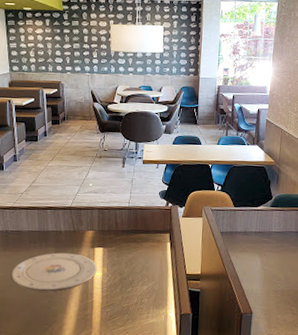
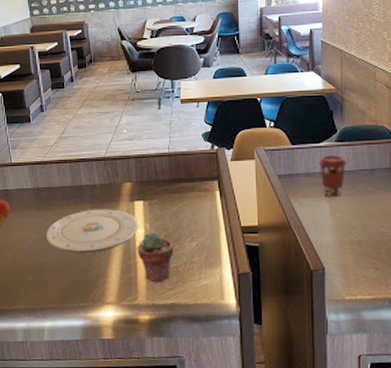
potted succulent: none [94,275,128,320] -> present [137,232,175,283]
coffee cup: none [255,217,278,254] -> present [318,155,347,198]

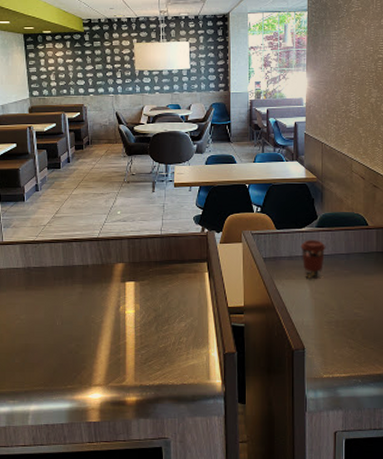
plate: present [45,209,138,254] -> none [34,289,129,335]
potted succulent: present [137,232,175,283] -> none [126,313,164,364]

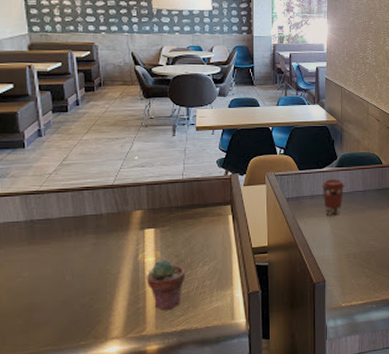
potted succulent: none [126,313,164,364] -> present [146,259,186,311]

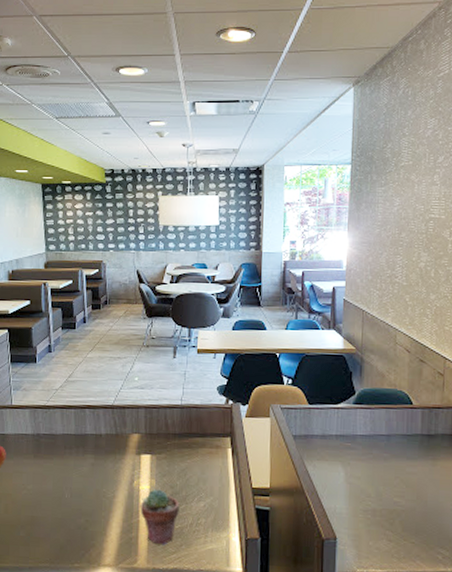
coffee cup: present [321,179,345,217] -> none [335,417,364,463]

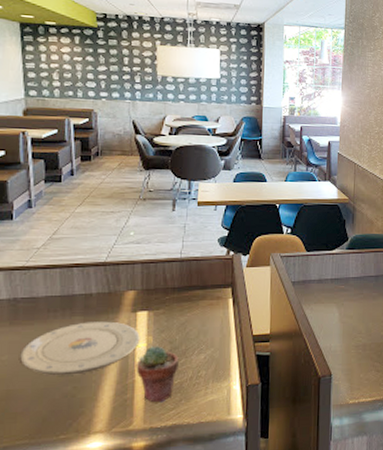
plate: none [42,460,144,510] -> present [20,321,140,376]

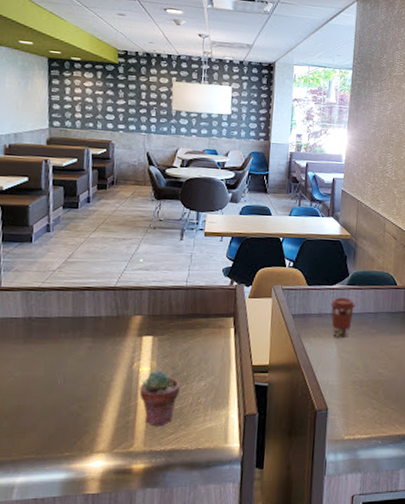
plate: present [20,321,140,376] -> none [31,343,145,395]
coffee cup: none [330,262,356,303] -> present [330,297,355,339]

